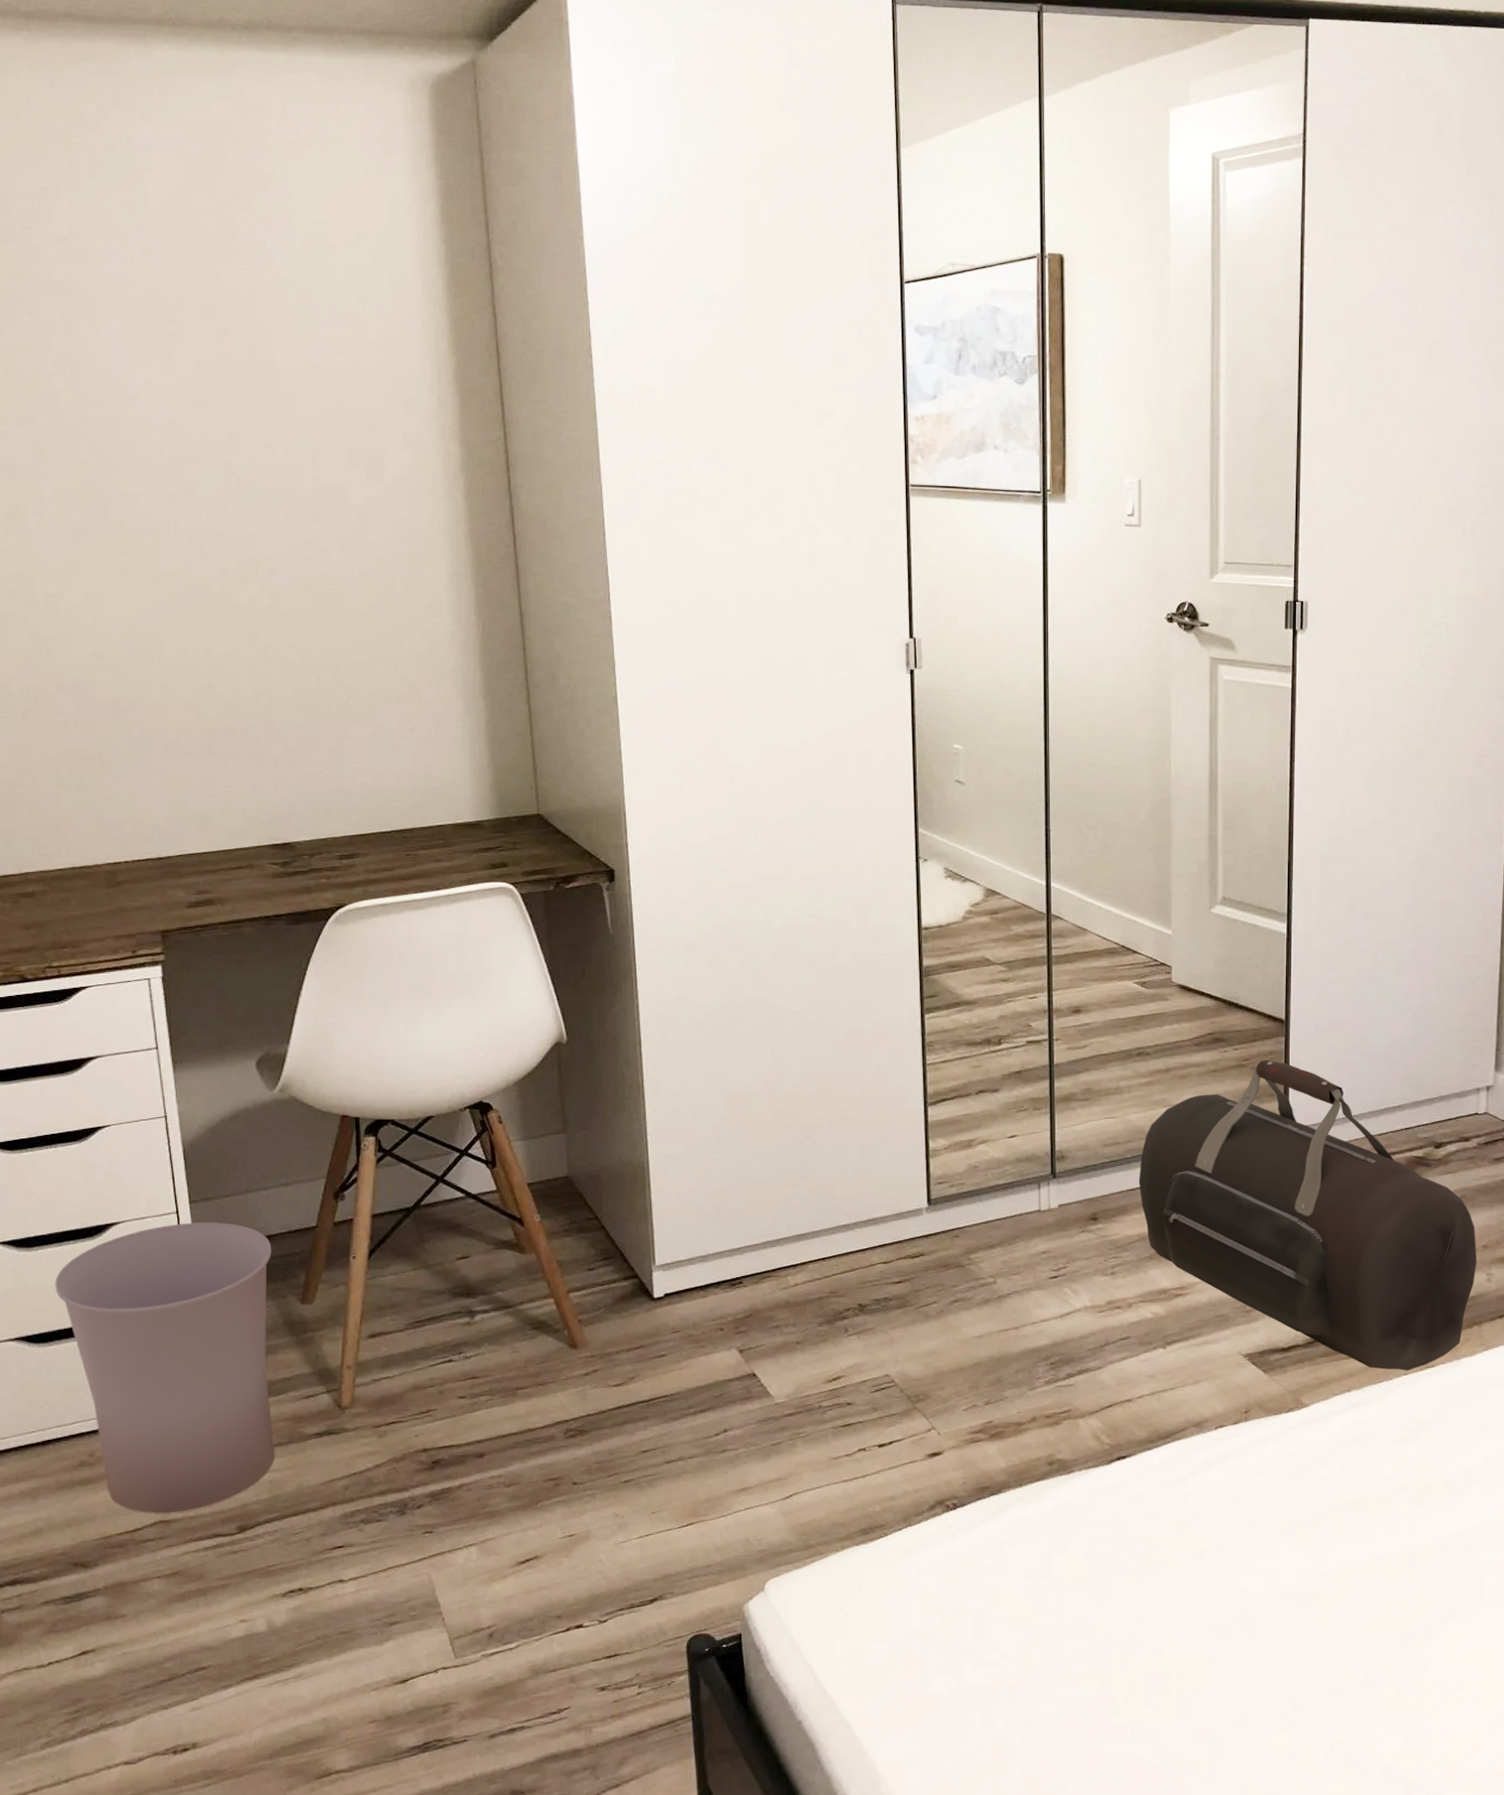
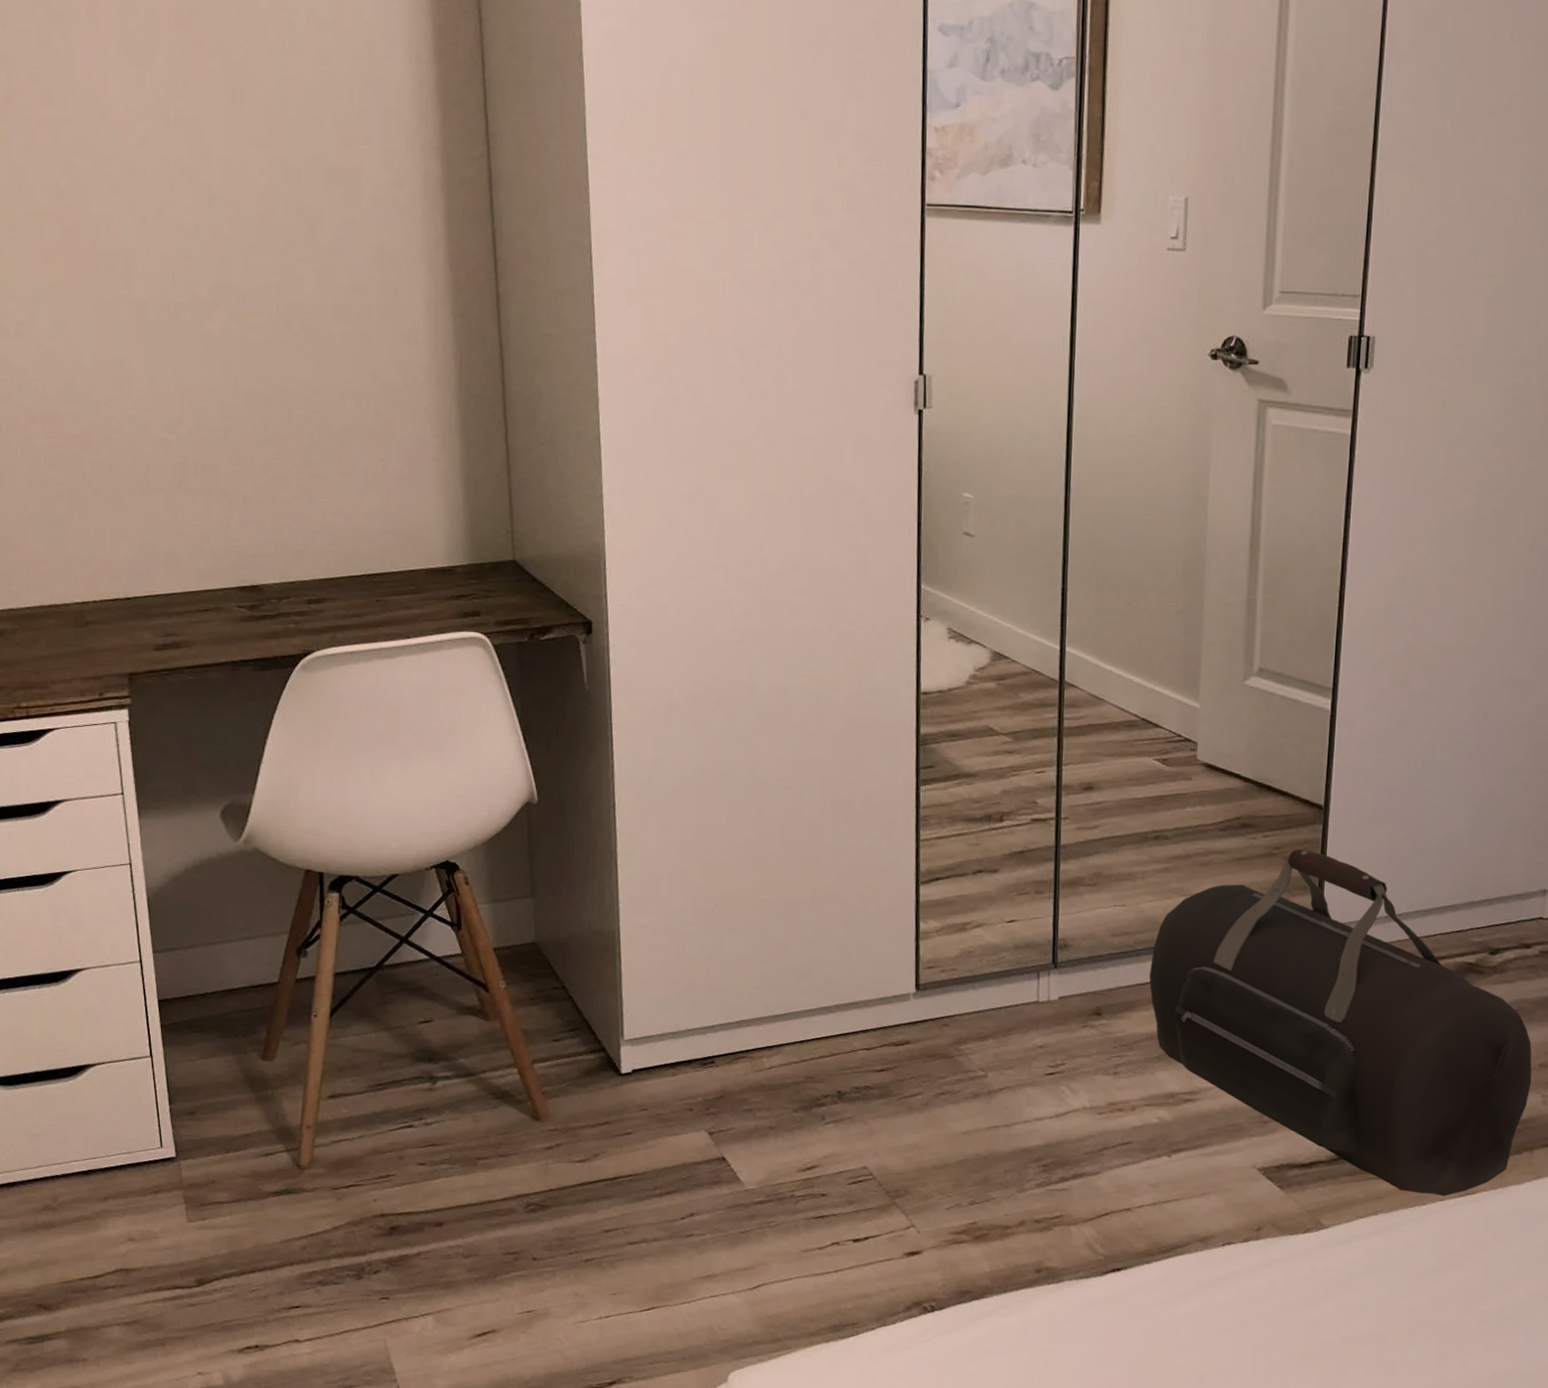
waste bin: present [55,1222,275,1514] -> none [21,972,234,1262]

